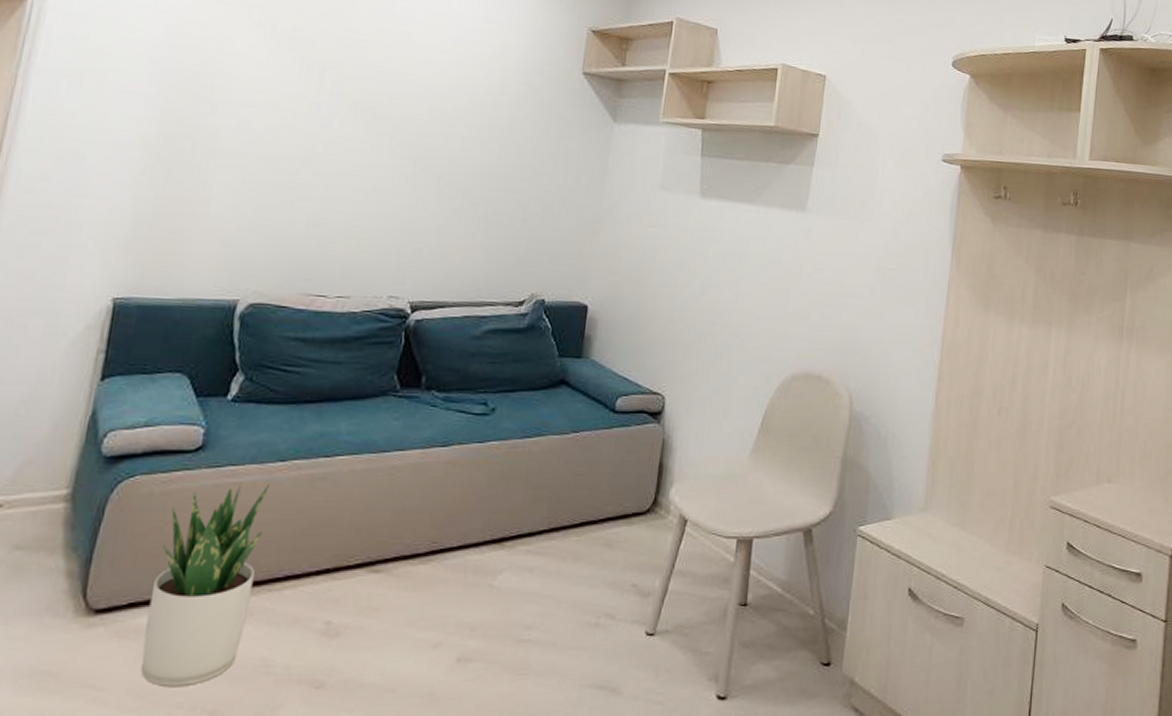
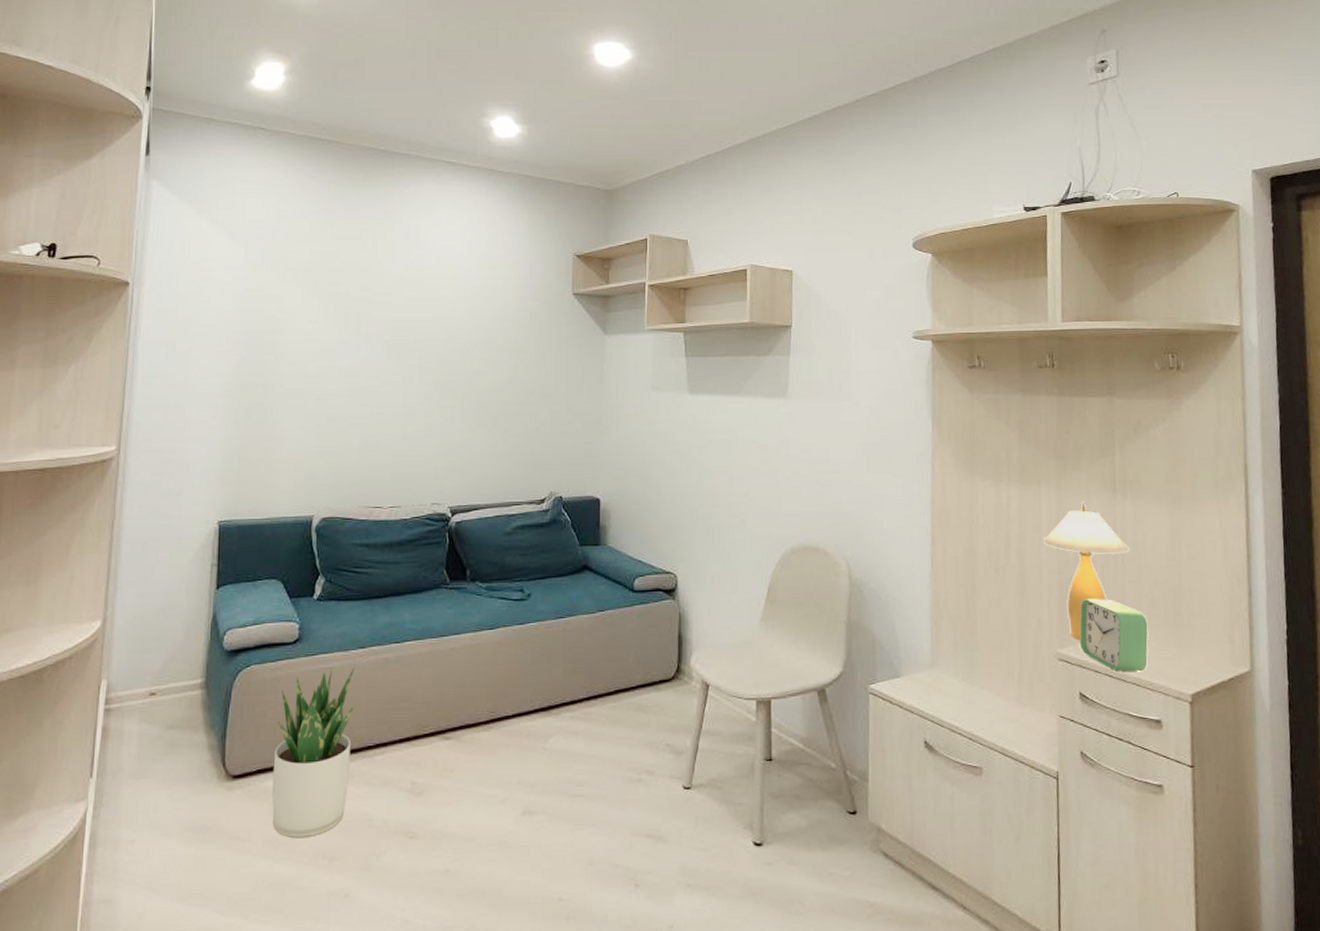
table lamp: none [1048,347,1129,489] -> present [1043,502,1128,641]
alarm clock: none [1072,446,1139,523] -> present [1079,599,1148,672]

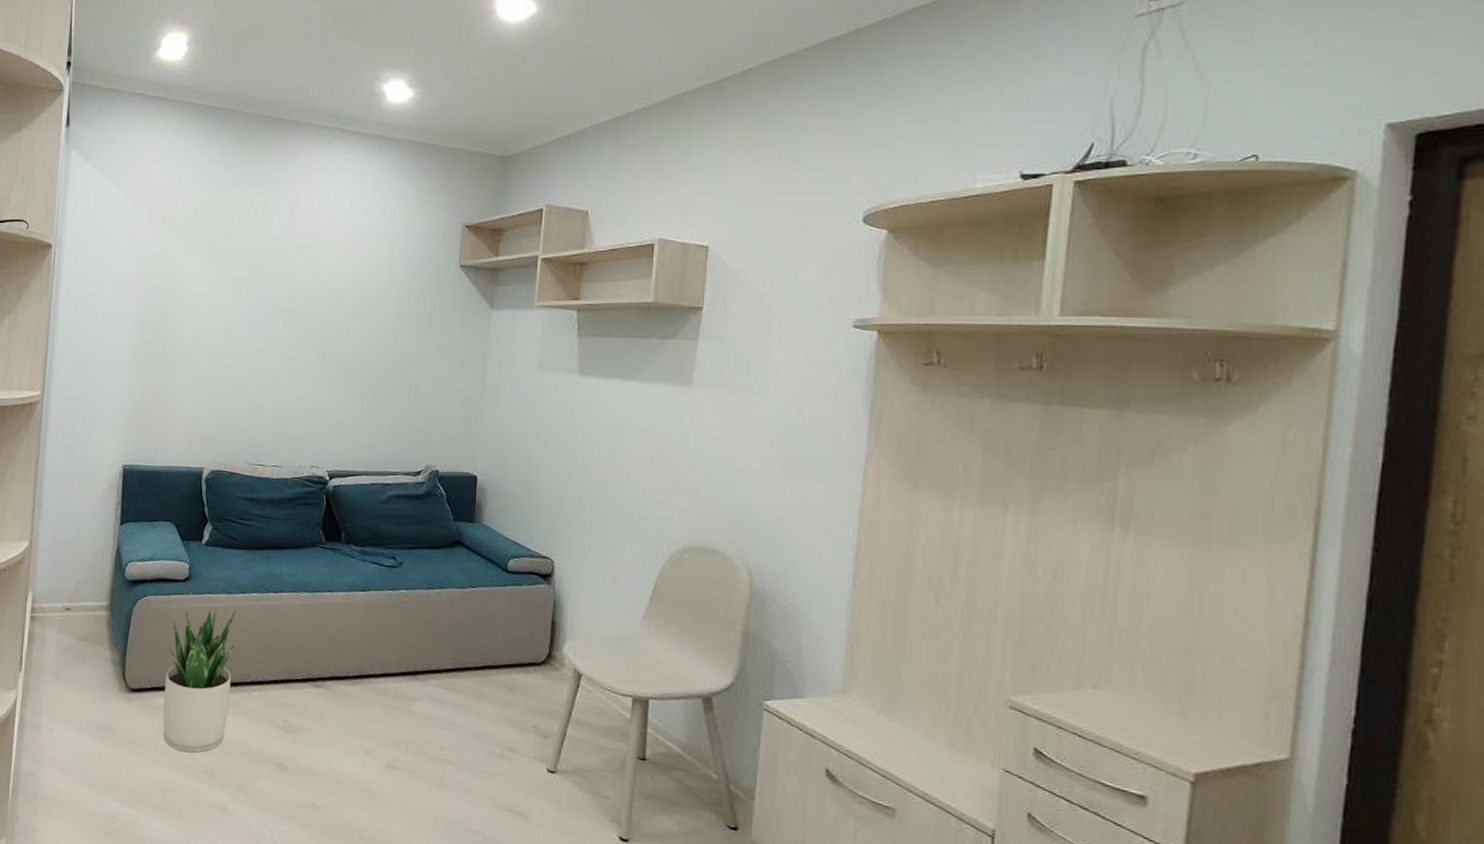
table lamp: present [1043,502,1128,641] -> none [1004,532,1124,690]
alarm clock: present [1079,599,1148,672] -> none [1040,644,1141,737]

